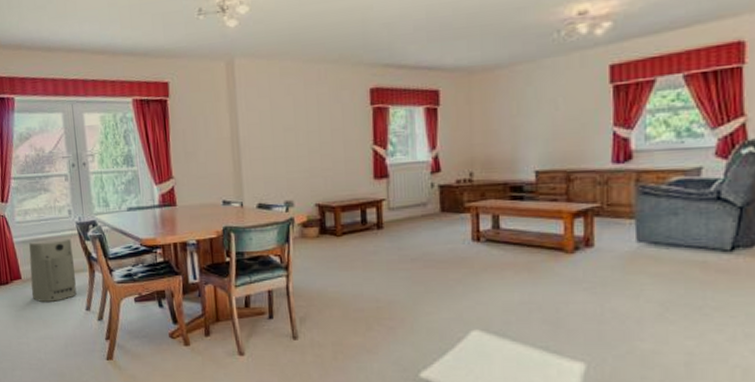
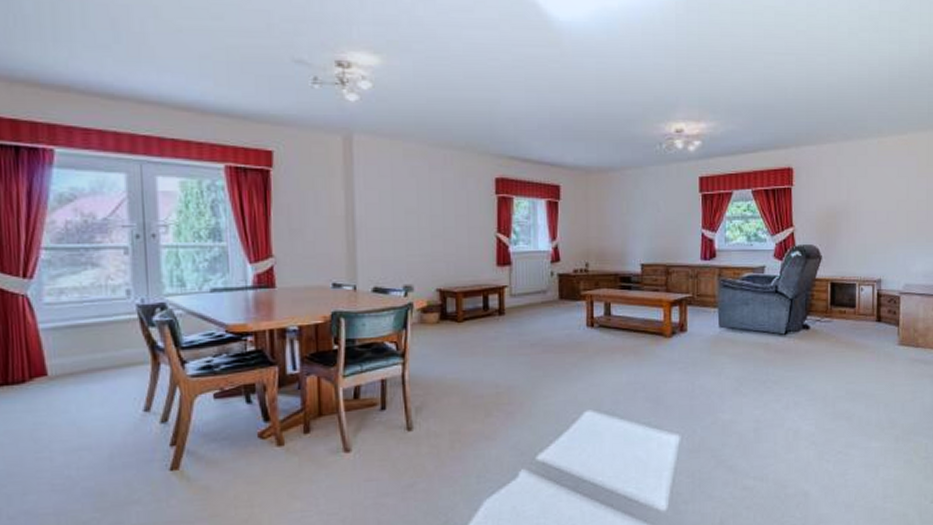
air purifier: present [29,237,77,303] -> none [62,323,133,405]

